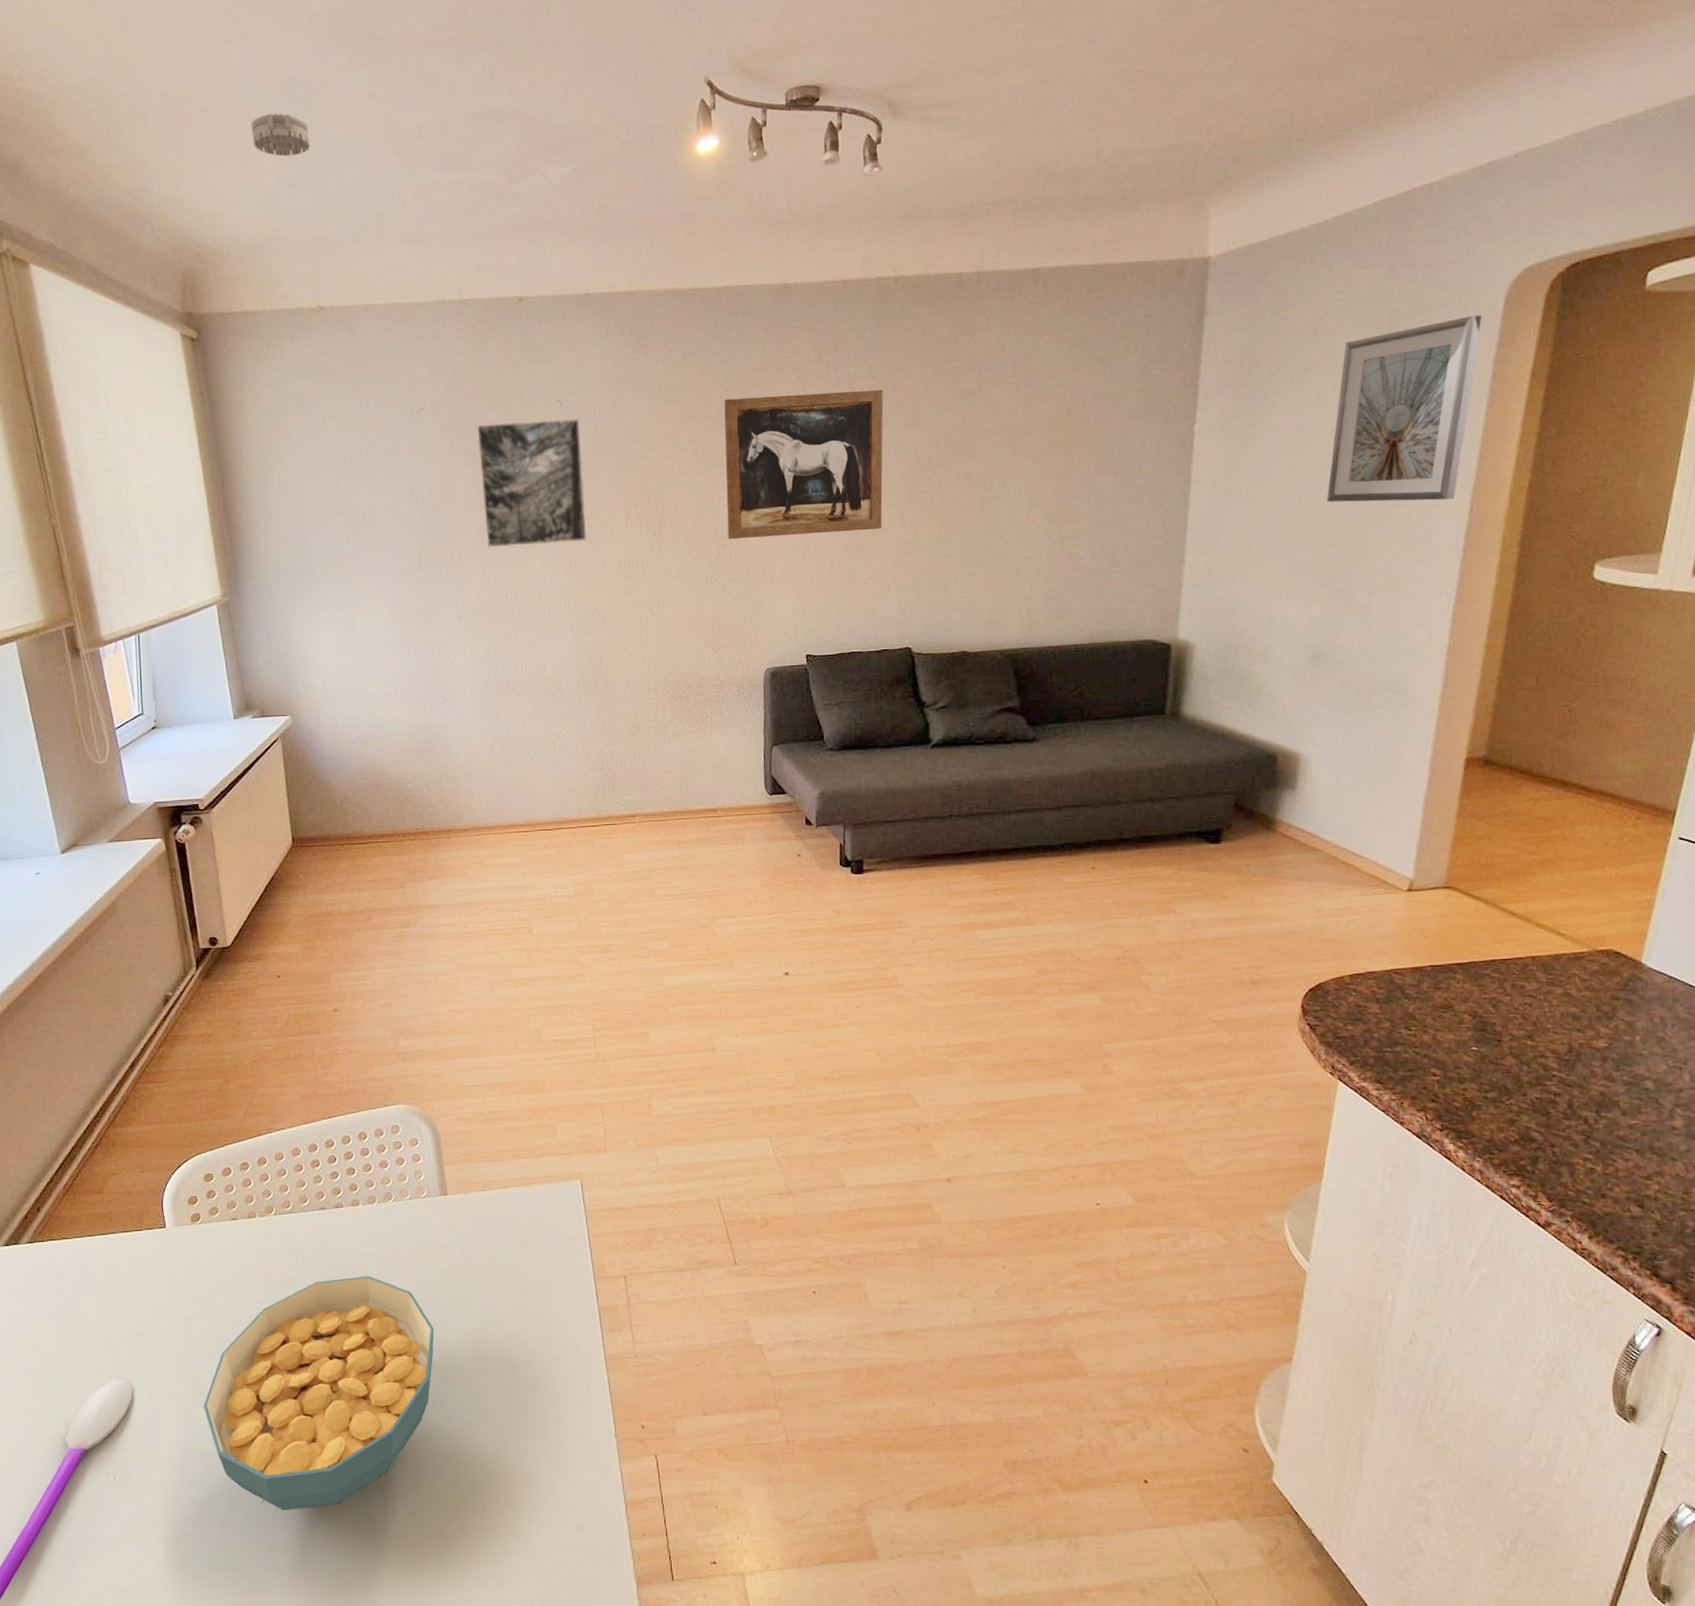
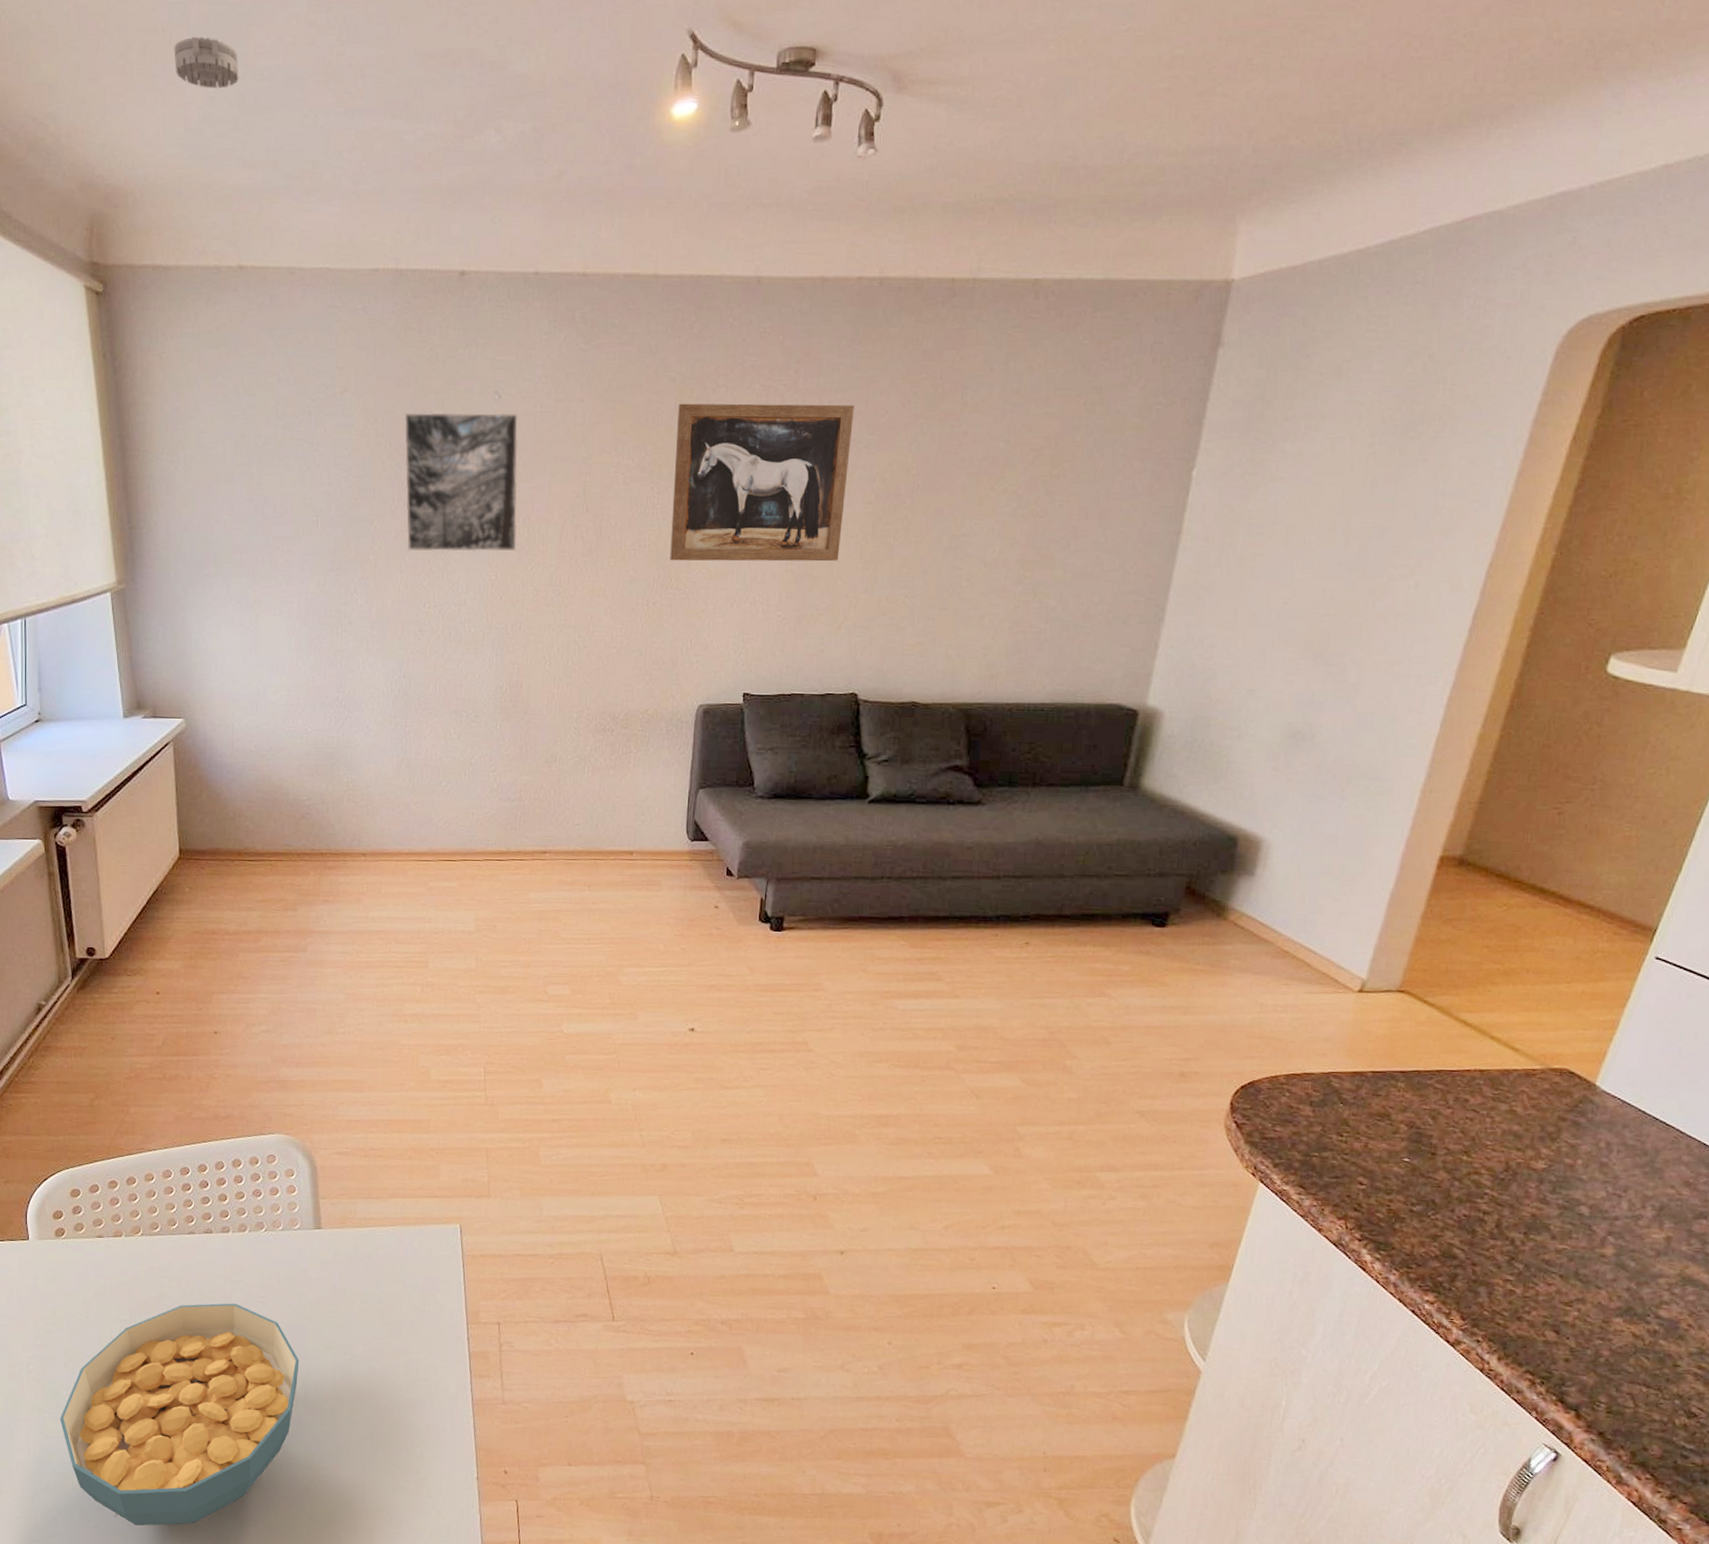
picture frame: present [1327,315,1482,503] -> none [1328,368,1528,574]

